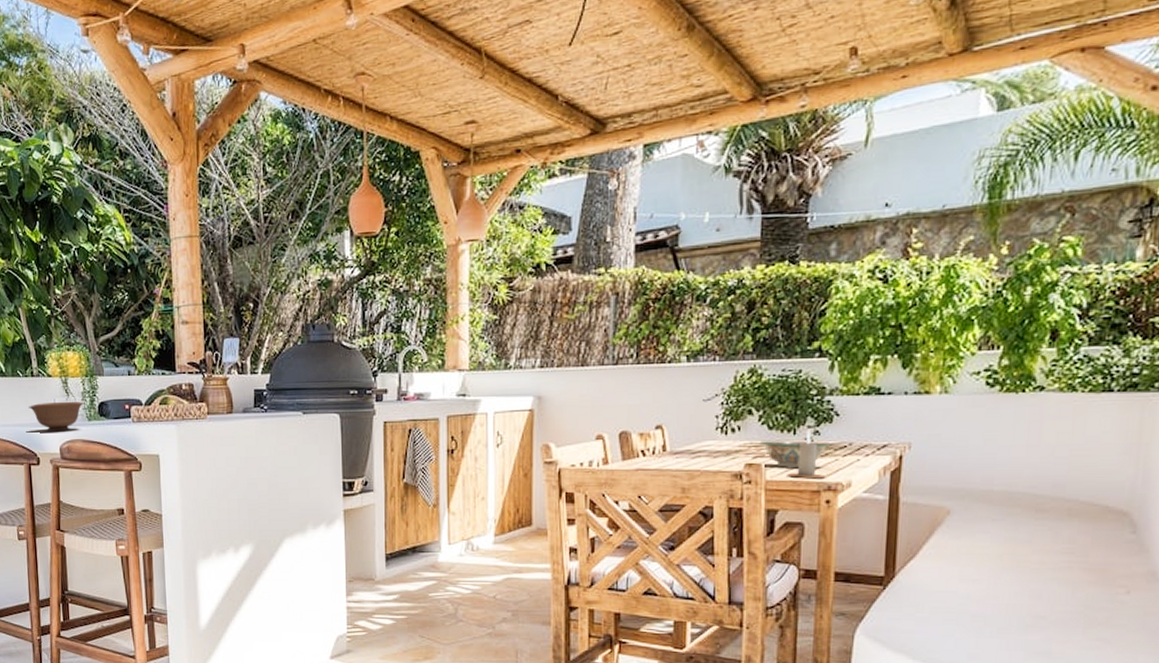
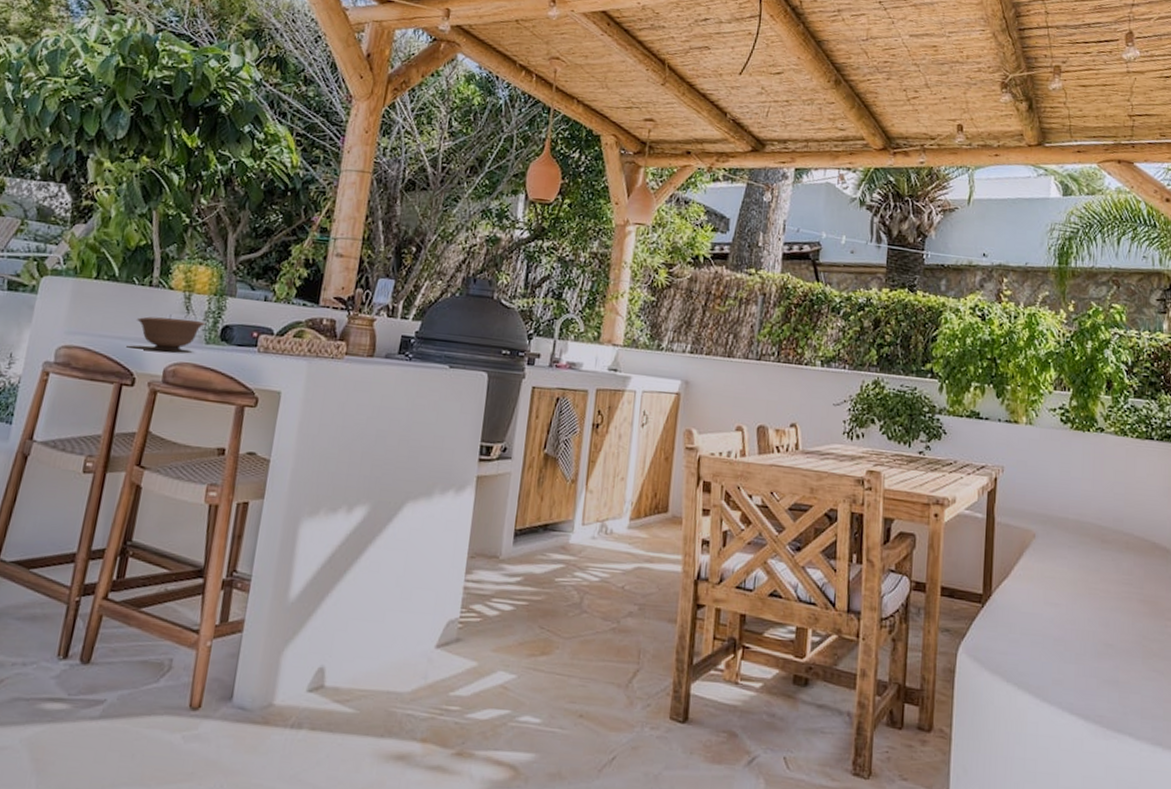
decorative bowl: present [759,440,831,468] -> none [879,450,940,479]
candle: present [787,430,826,479] -> none [902,444,935,493]

